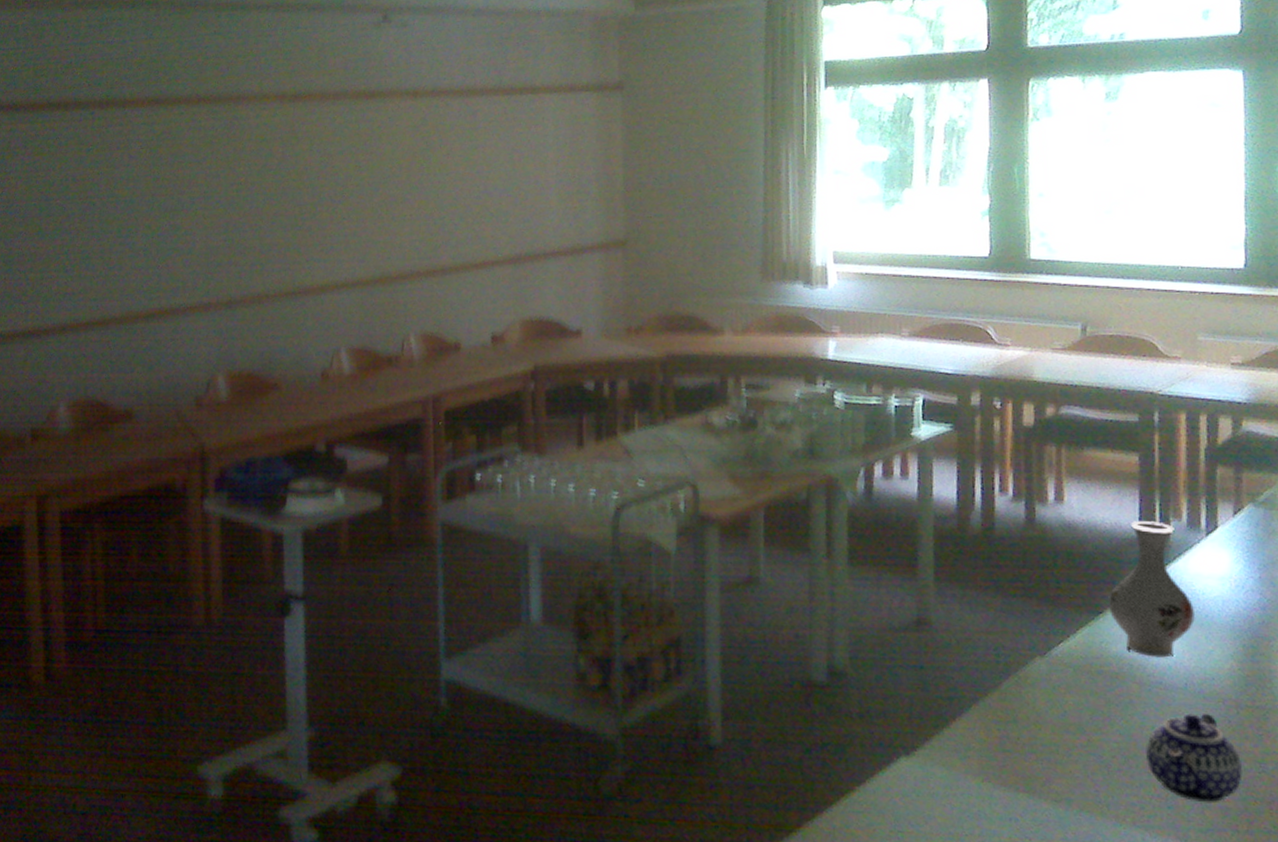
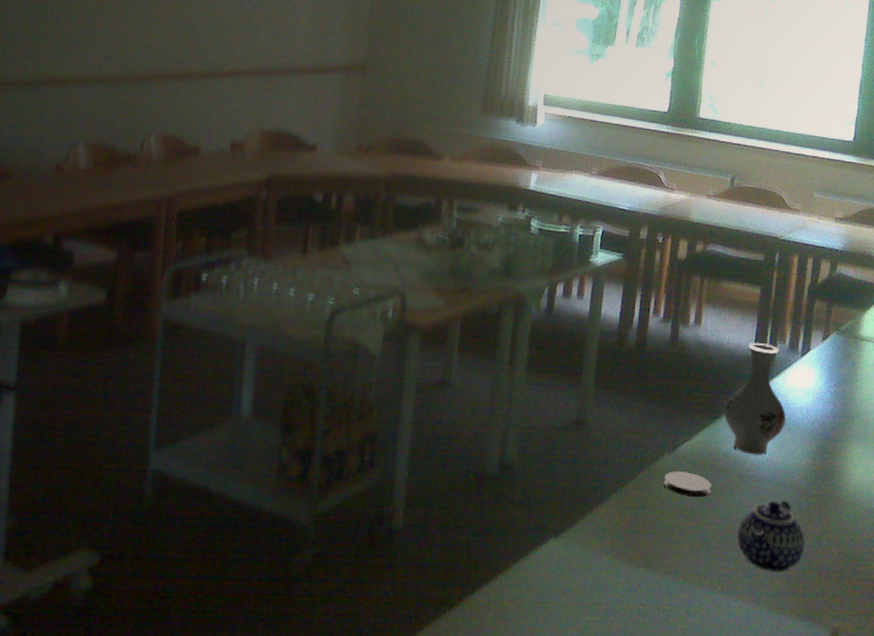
coaster: none [1037,678,1104,710] -> present [663,471,712,498]

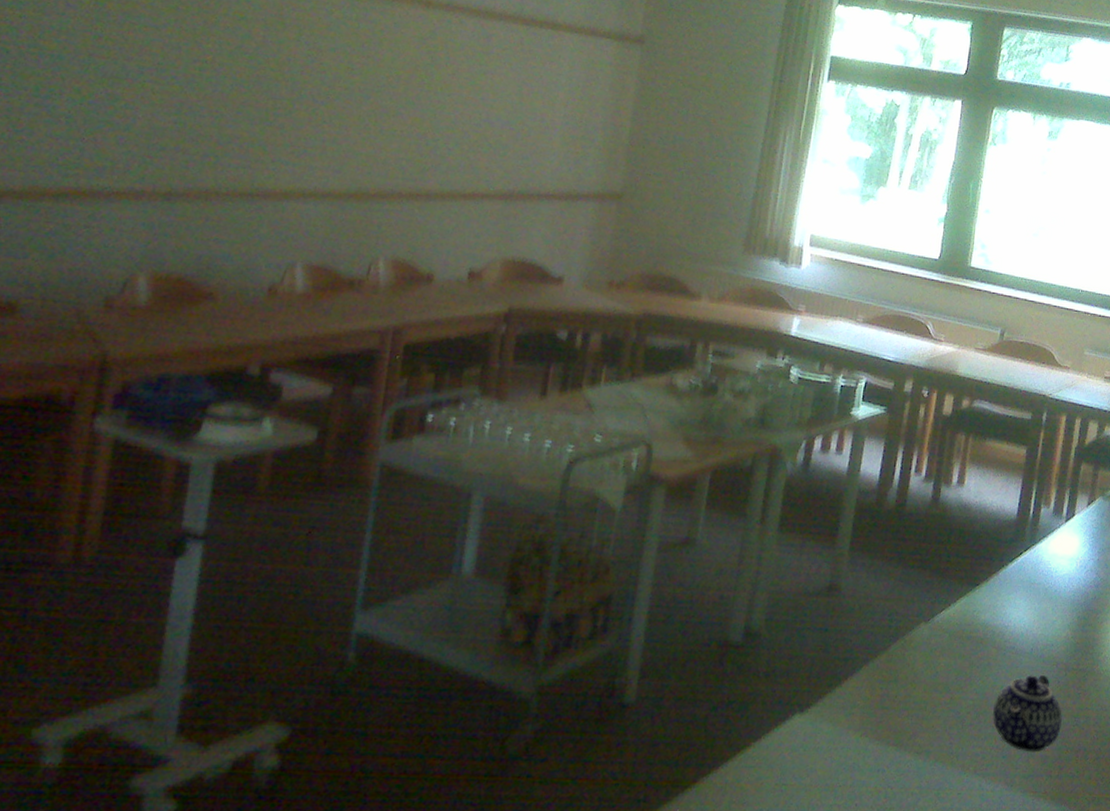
coaster: present [663,471,712,498] -> none [918,642,969,671]
vase: present [724,343,786,455] -> none [983,506,1048,626]

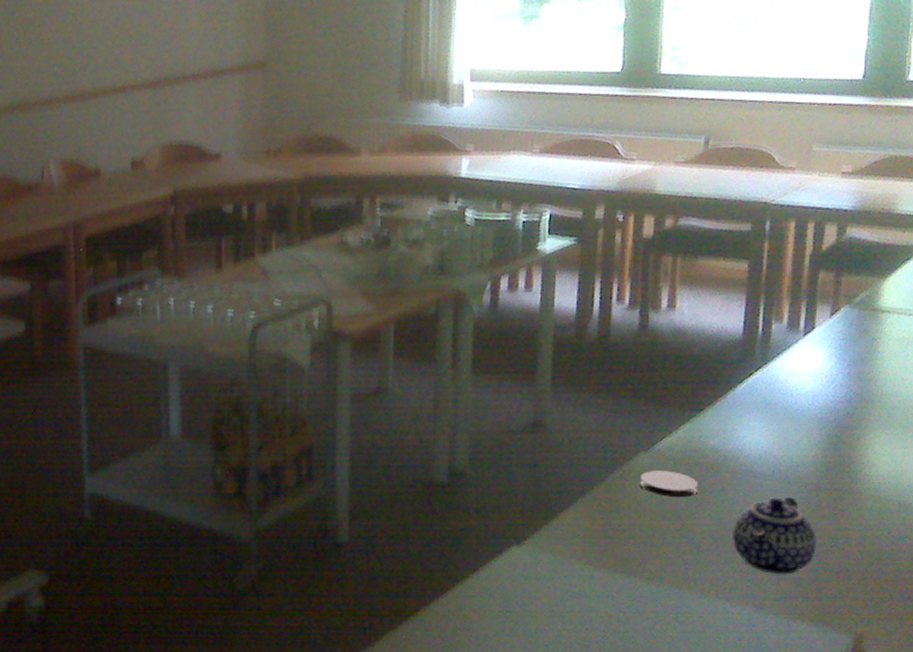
coaster: none [918,642,969,671] -> present [639,470,699,498]

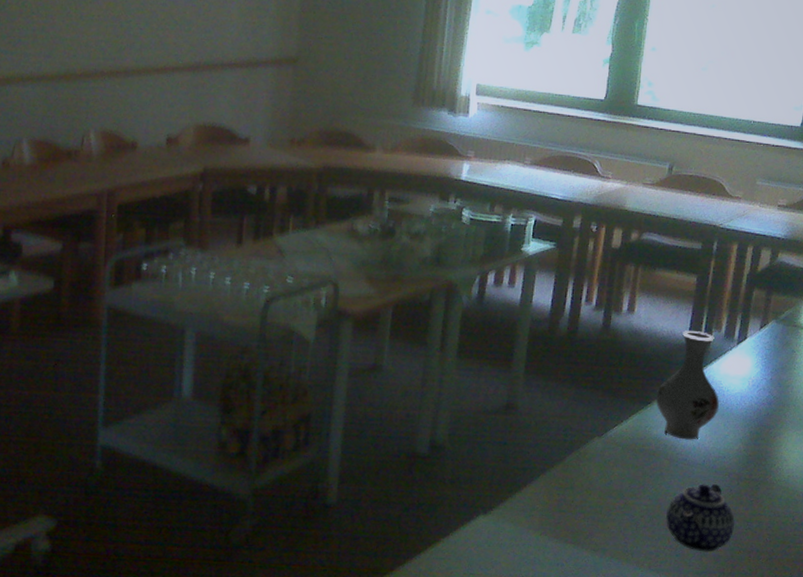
coaster: present [639,470,699,498] -> none [592,454,642,480]
vase: none [709,324,787,449] -> present [655,330,719,440]

